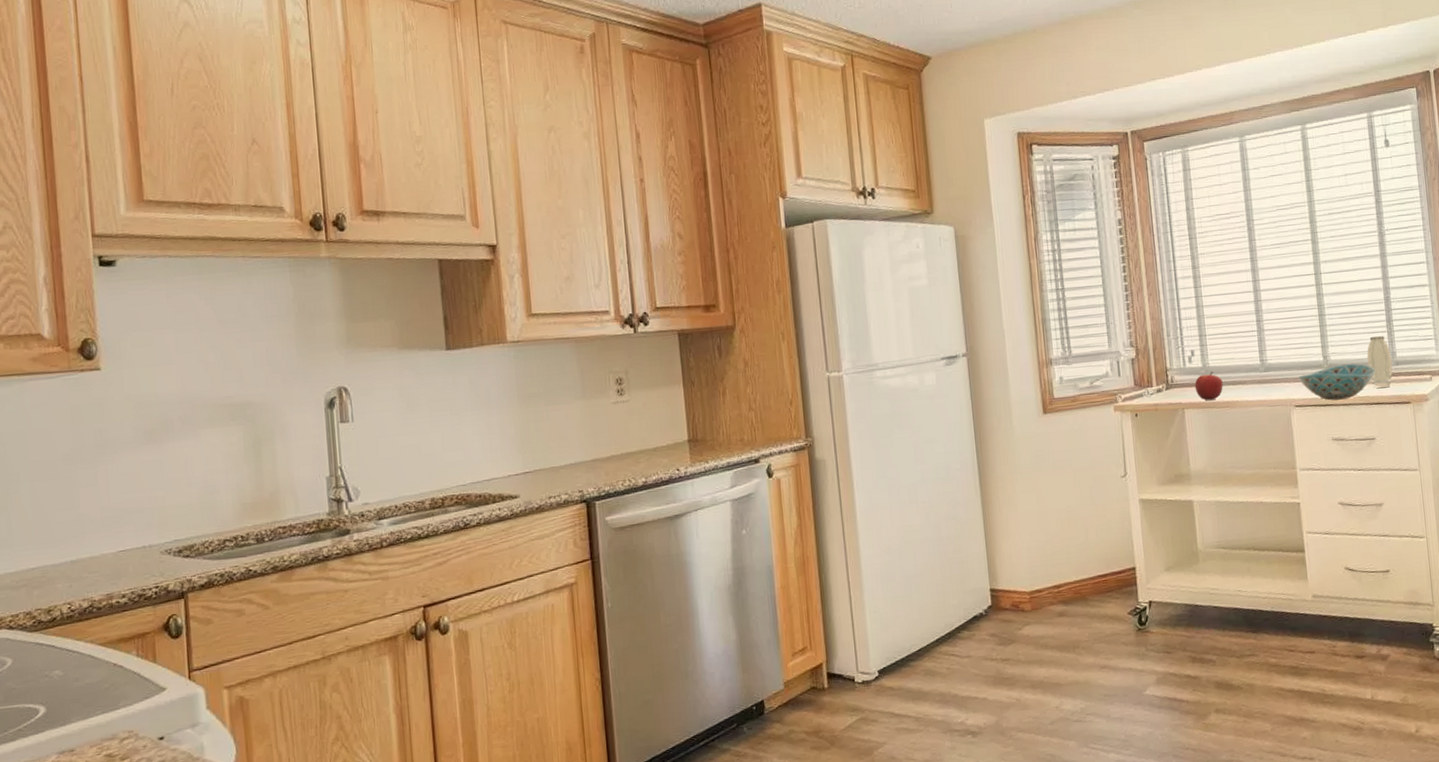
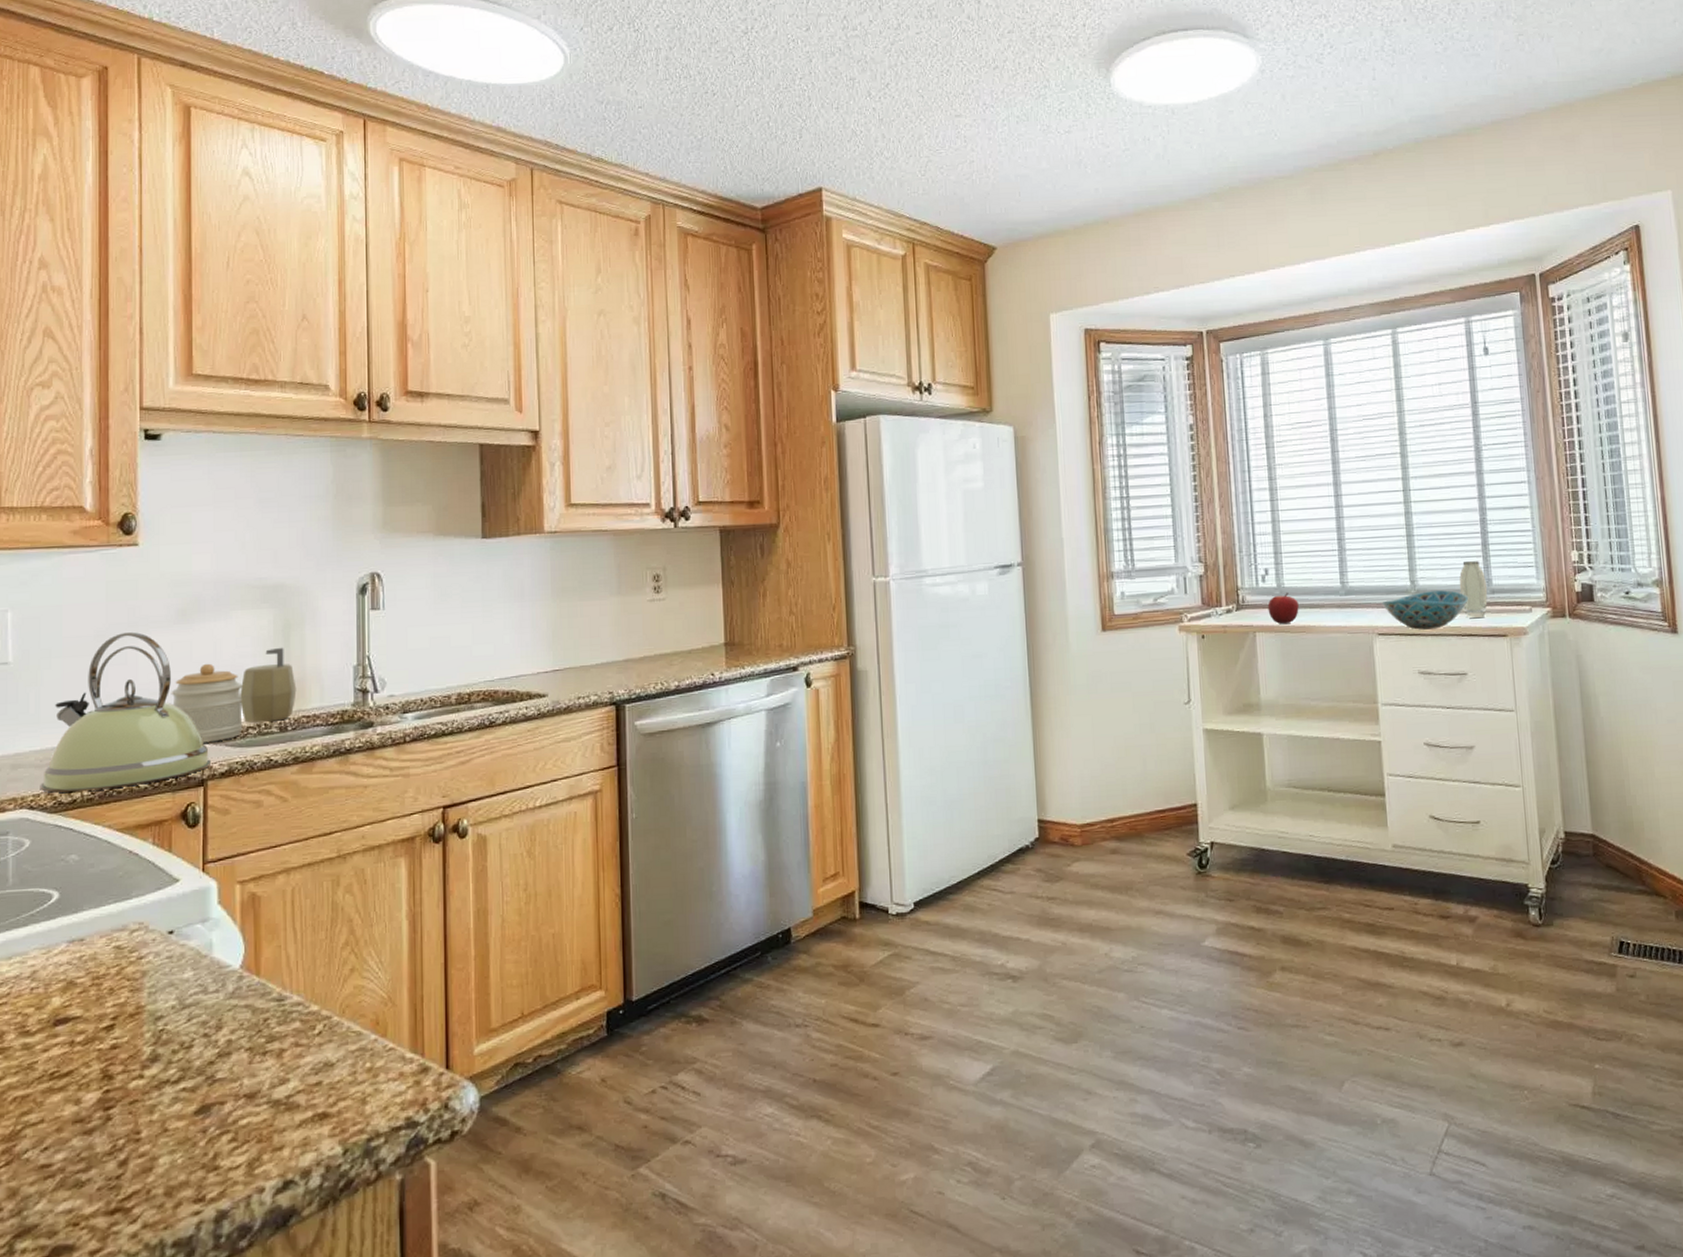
kettle: none [18,453,191,613] -> present [40,631,212,793]
jar: none [144,481,220,557] -> present [171,663,243,743]
soap dispenser: none [214,462,271,537] -> present [240,647,297,724]

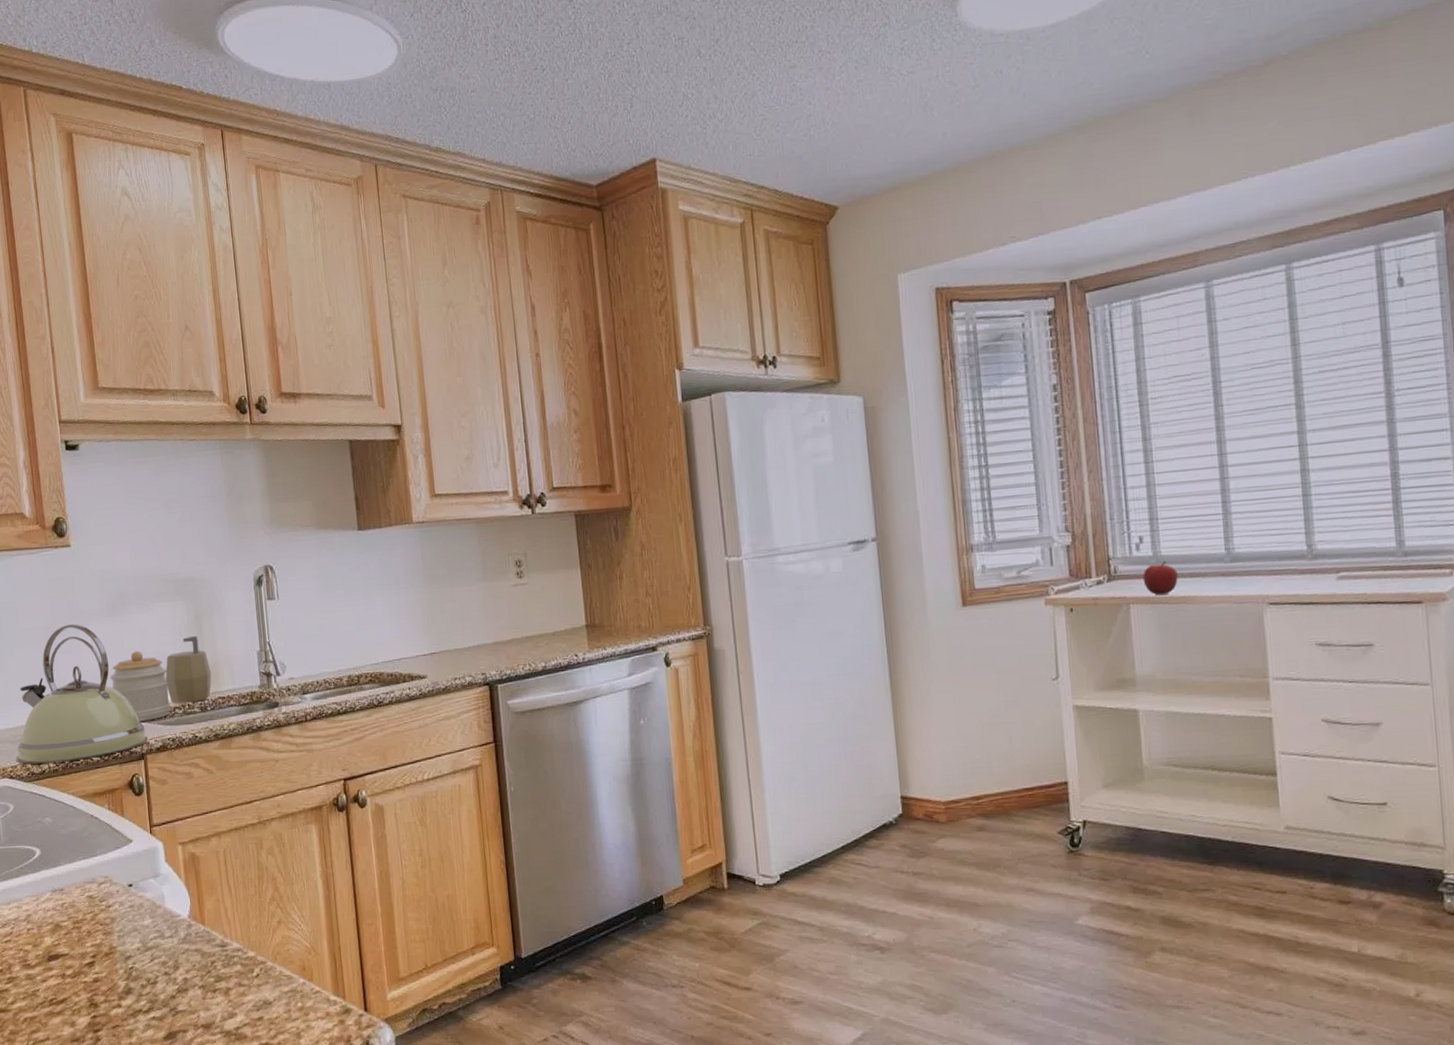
bowl: present [1381,590,1468,630] -> none [1273,554,1376,598]
vase: present [1459,561,1488,619] -> none [1365,521,1399,584]

